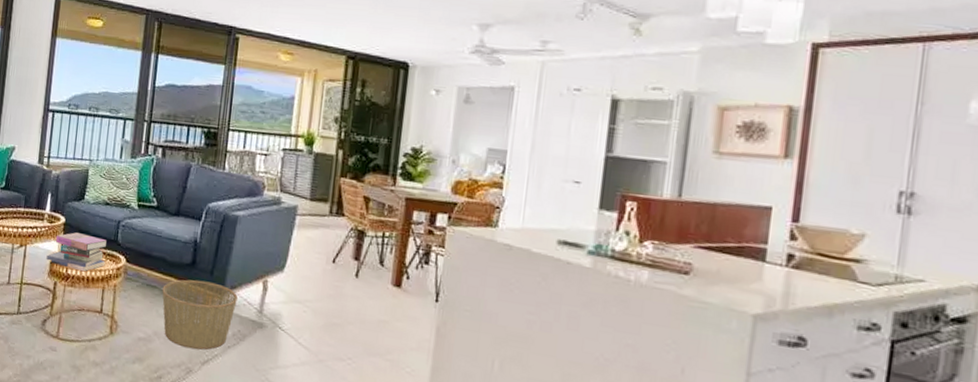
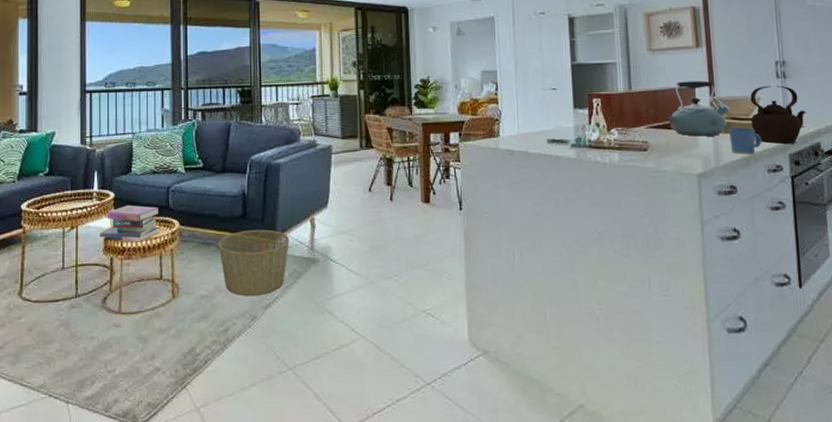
kettle: none [726,197,818,273] -> present [669,81,730,136]
mug: none [808,265,857,304] -> present [729,128,761,155]
teapot: none [844,220,934,300] -> present [750,85,807,144]

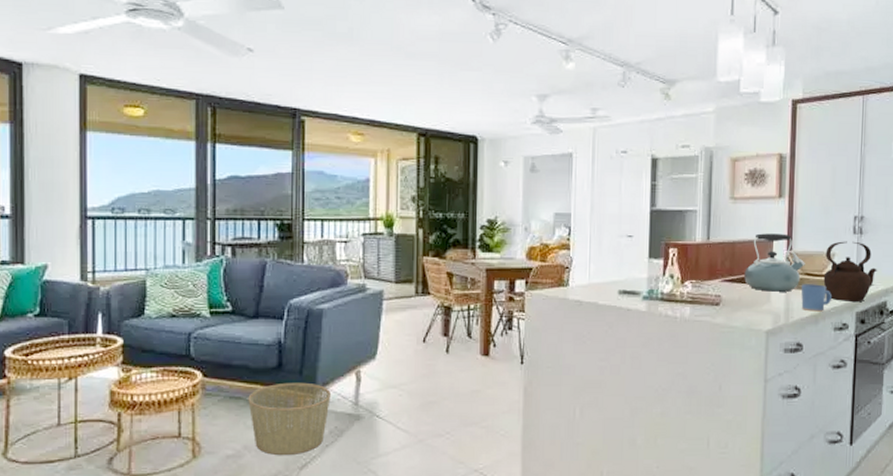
books: present [99,205,160,243] -> none [104,353,178,396]

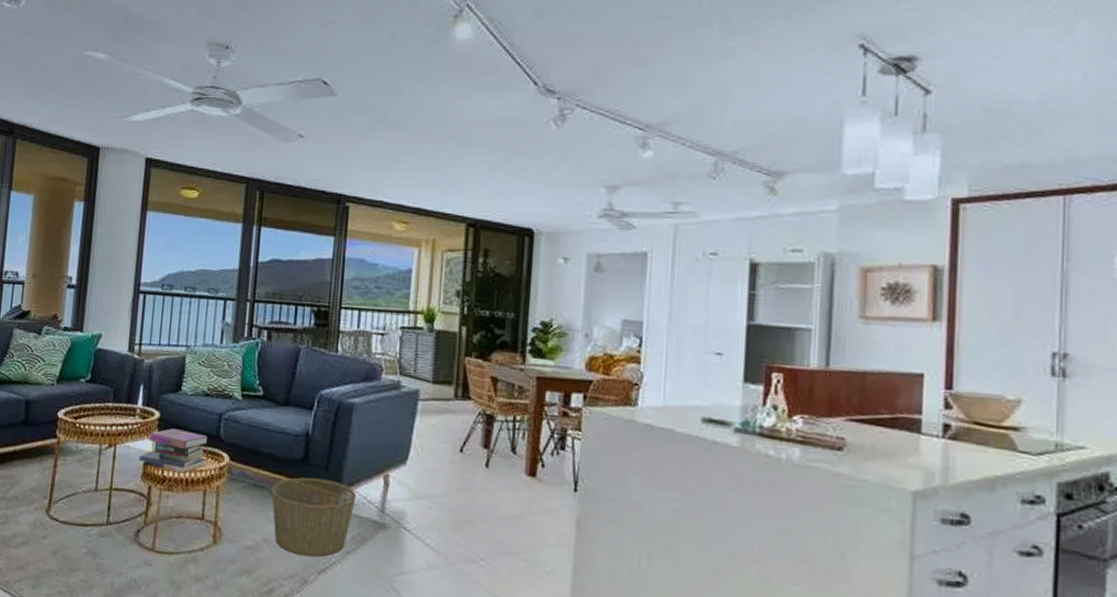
books: none [104,353,178,396] -> present [139,428,209,473]
kettle: present [744,233,805,292] -> none [880,364,974,444]
mug: present [801,284,832,312] -> none [968,435,1016,476]
teapot: present [823,241,878,301] -> none [1003,384,1094,469]

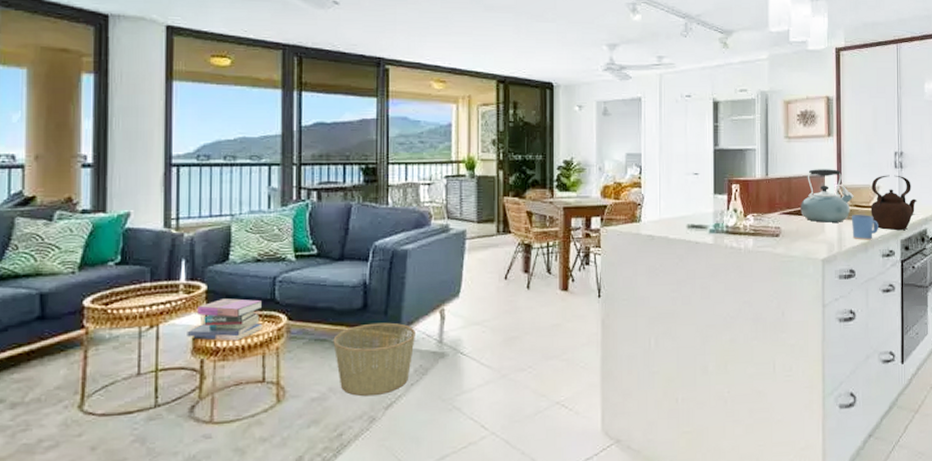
kettle: none [880,364,974,444] -> present [800,169,854,223]
mug: none [968,435,1016,476] -> present [852,215,878,240]
teapot: none [1003,384,1094,469] -> present [871,175,918,230]

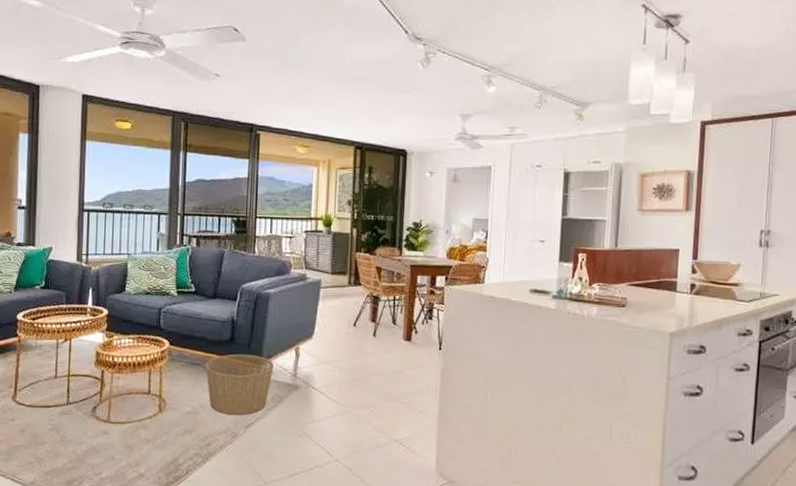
books: present [187,298,263,341] -> none [92,322,151,358]
kettle: present [800,169,854,223] -> none [650,243,710,298]
mug: present [852,215,878,240] -> none [705,291,736,318]
teapot: present [871,175,918,230] -> none [728,253,784,310]

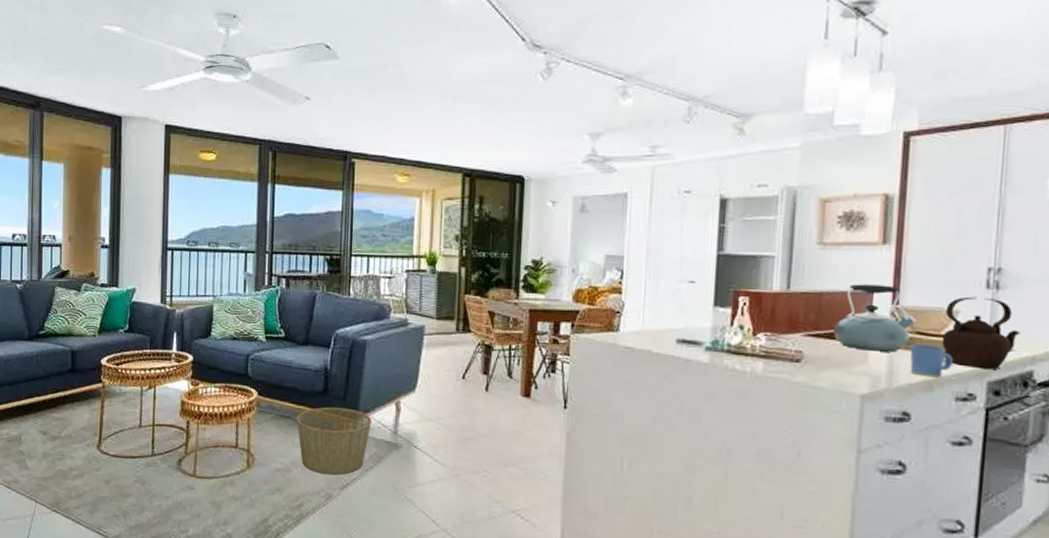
kettle: none [650,243,710,298] -> present [833,284,917,352]
mug: none [705,291,736,318] -> present [910,344,953,378]
teapot: none [728,253,784,310] -> present [941,296,1021,369]

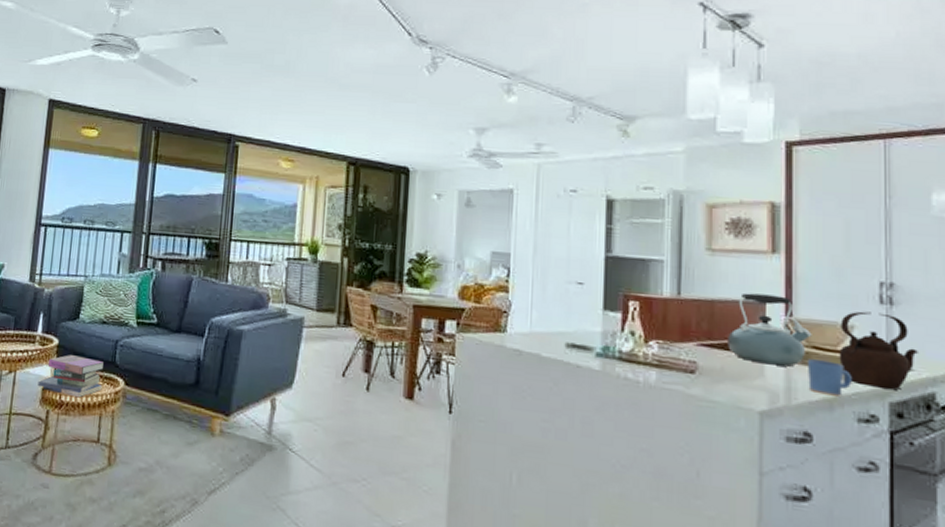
books: none [177,370,238,409] -> present [38,355,105,398]
basket: present [296,407,371,475] -> none [164,401,245,478]

